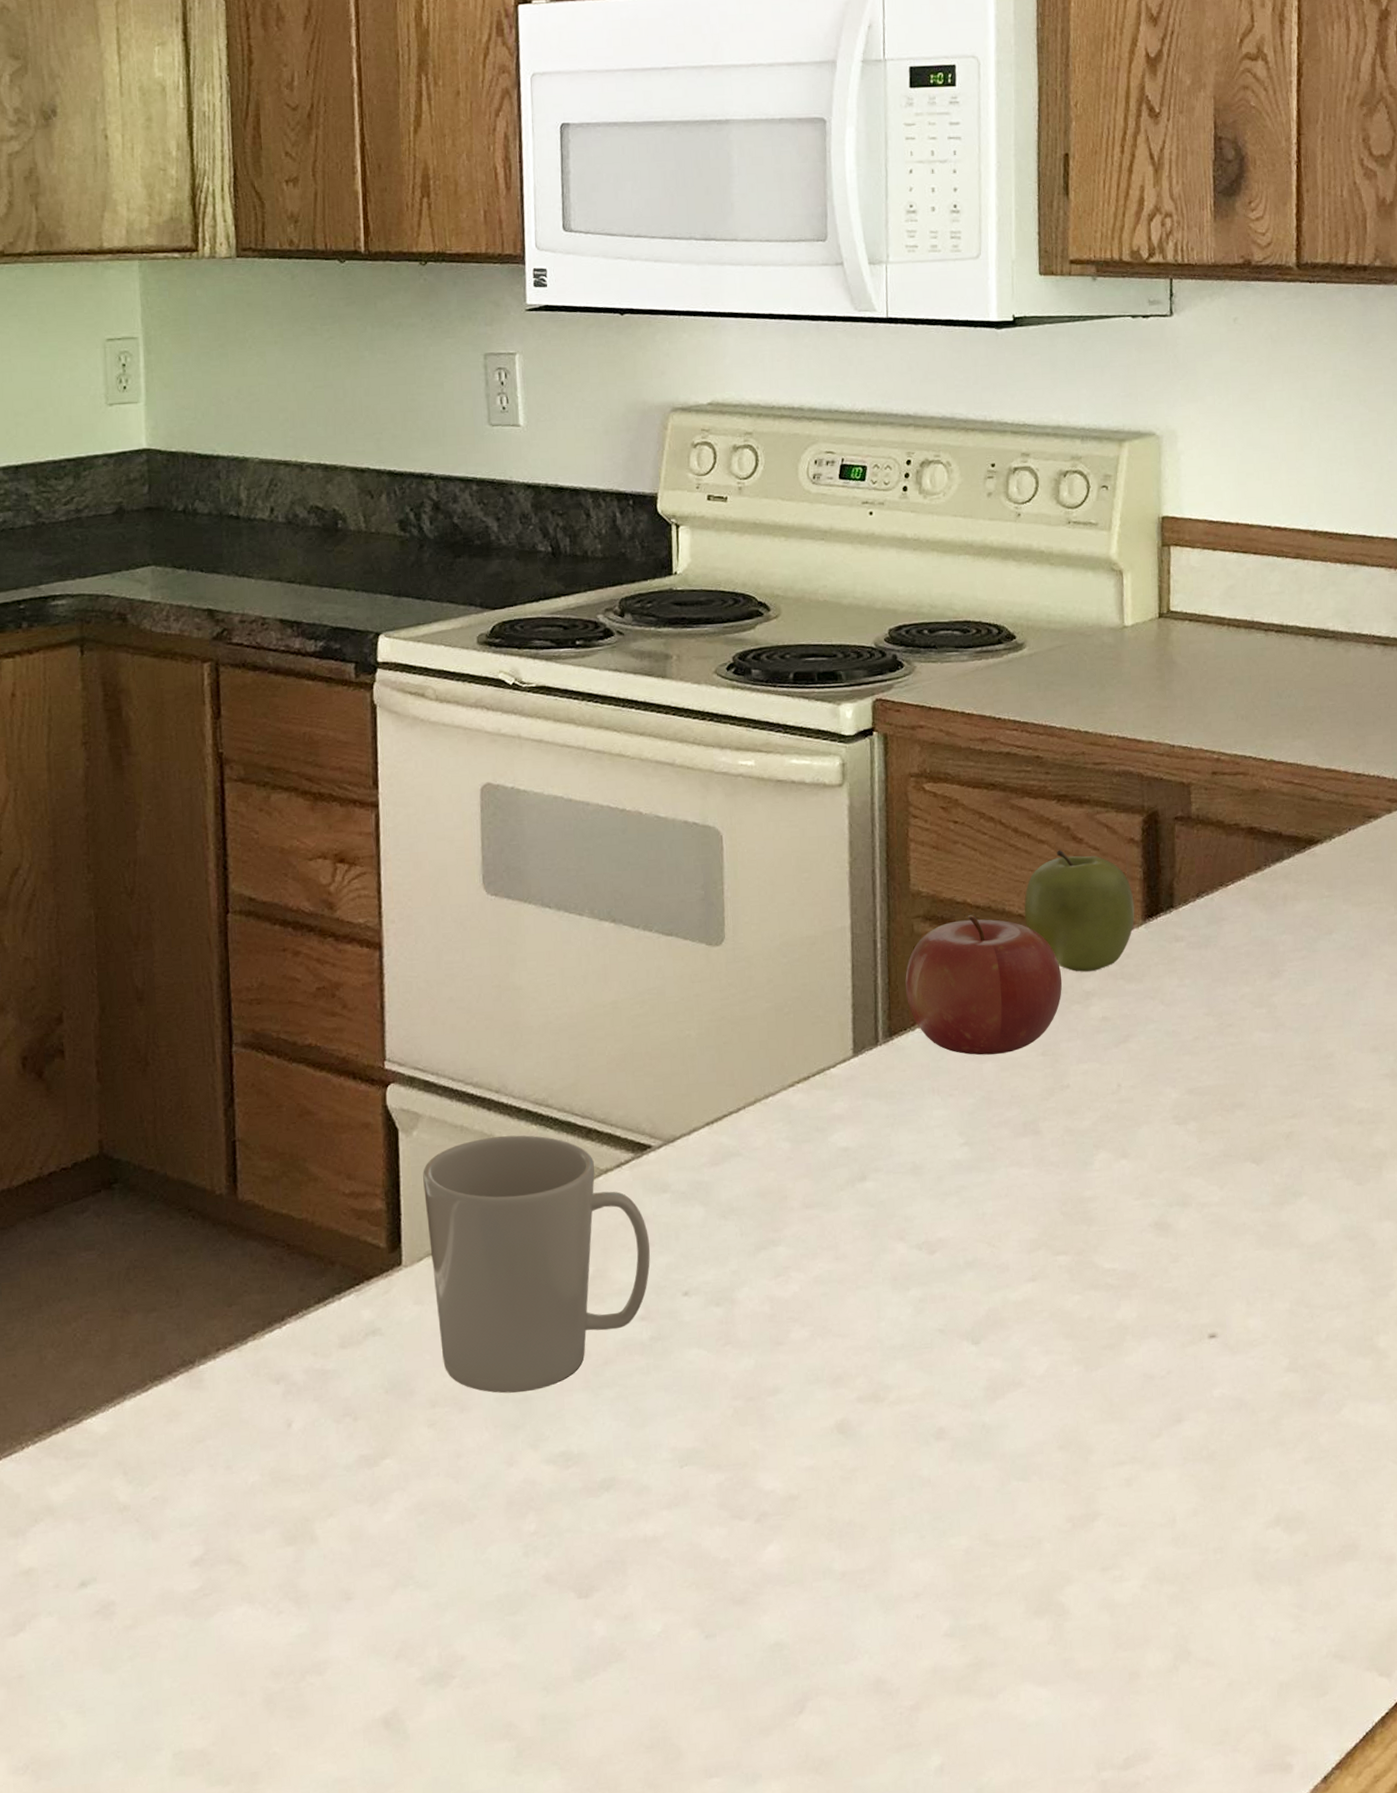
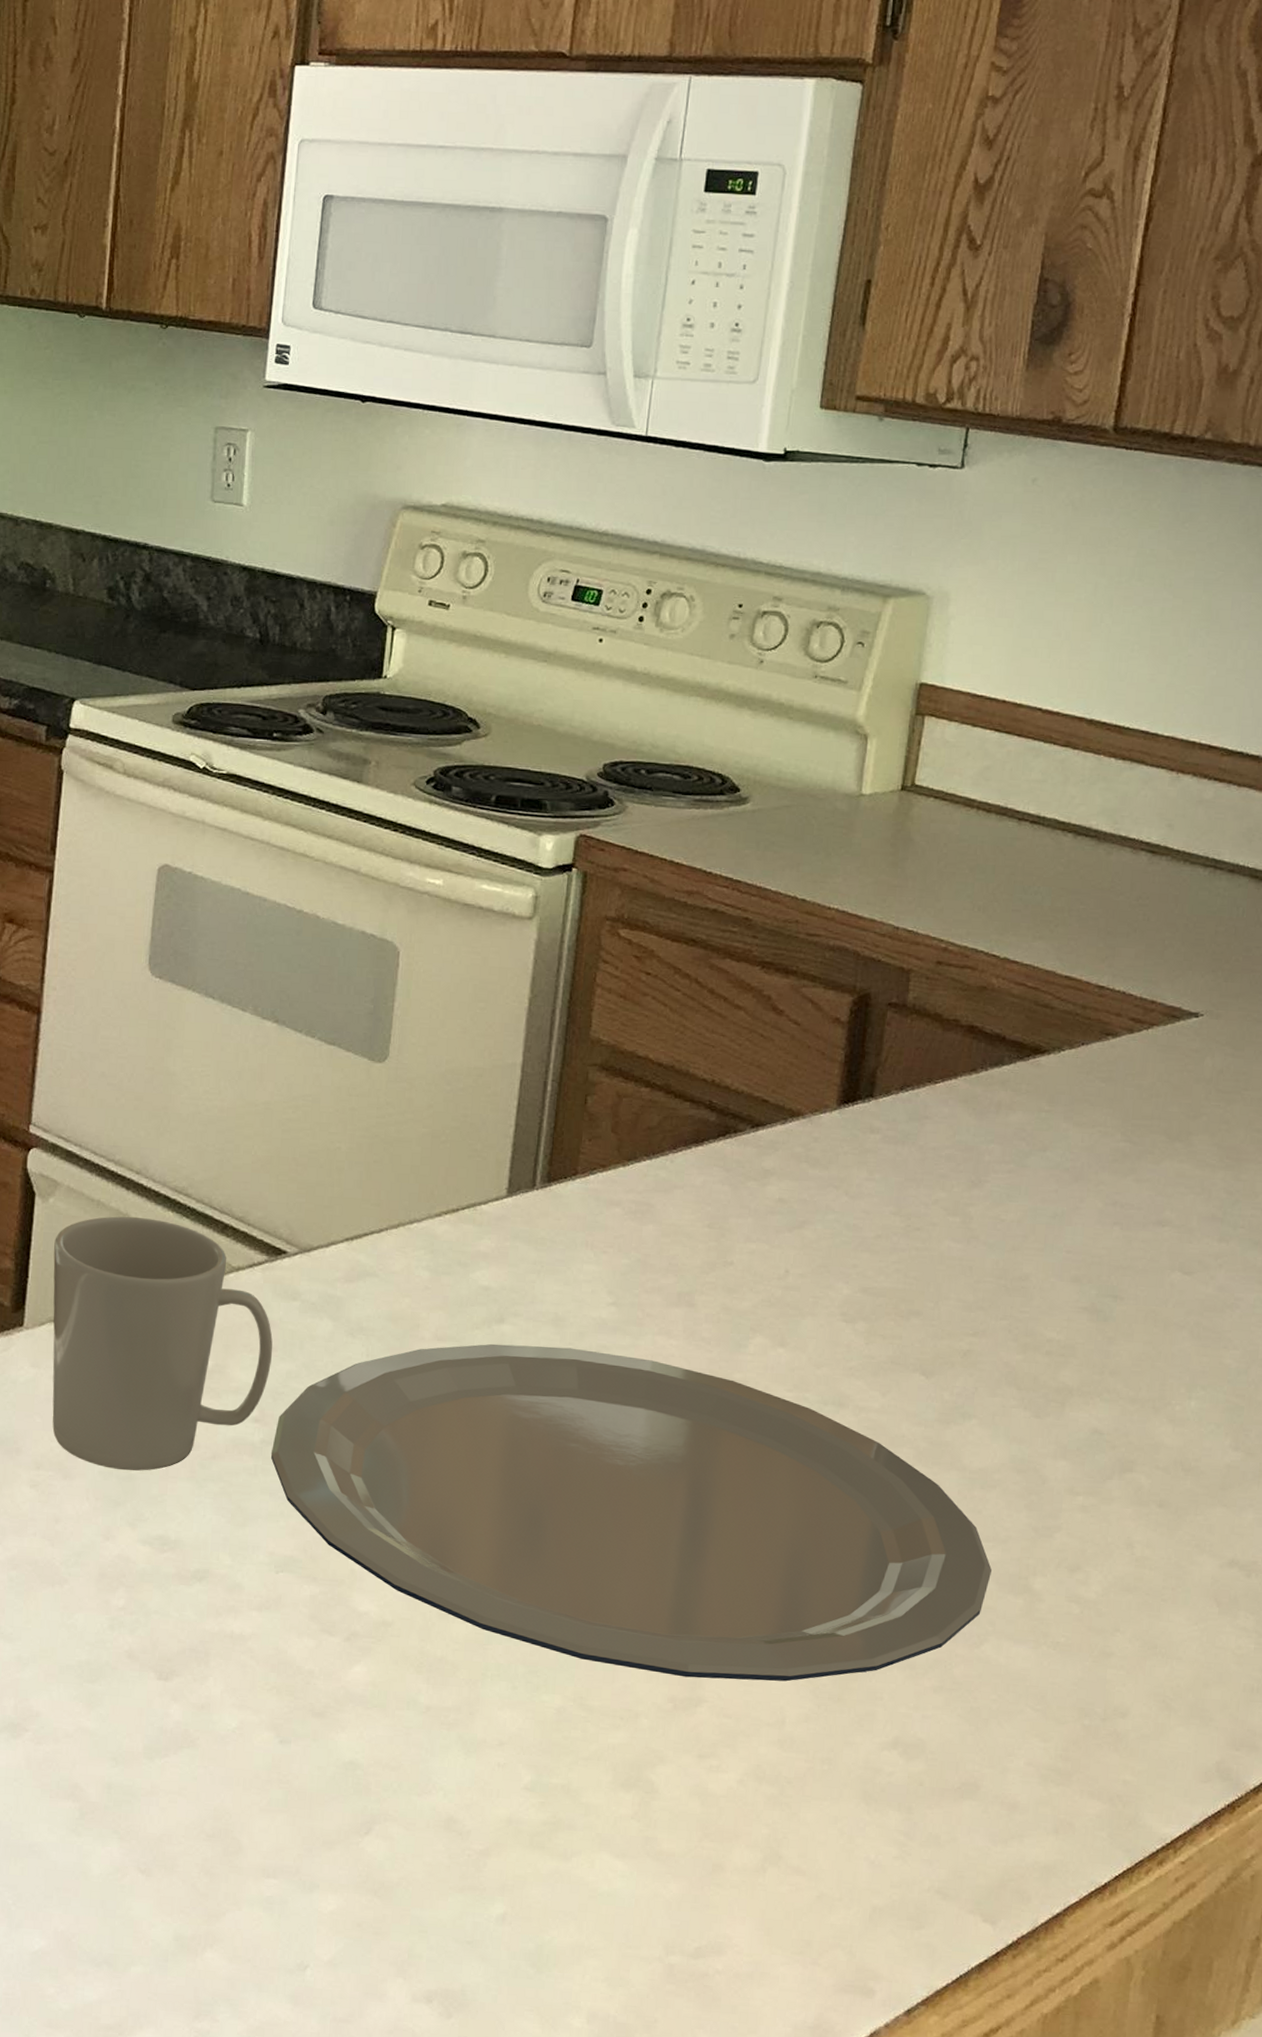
plate: none [660,1192,1340,1497] -> present [270,1343,992,1682]
fruit: present [904,915,1063,1055] -> none [570,1071,741,1219]
fruit: present [1024,850,1135,973] -> none [709,1019,831,1150]

